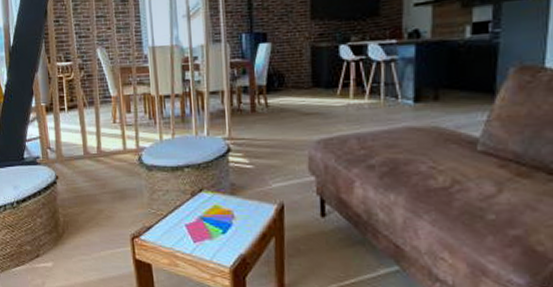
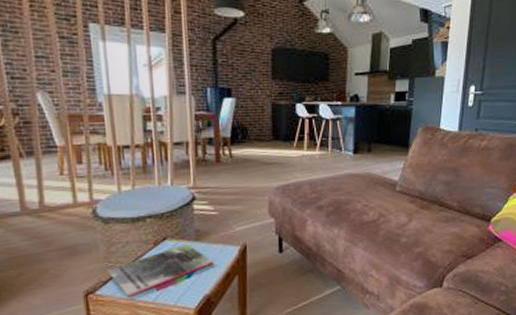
magazine: none [150,197,249,246] -> present [107,243,213,297]

